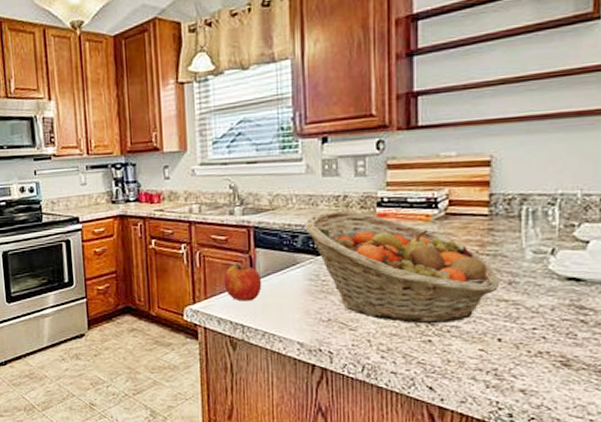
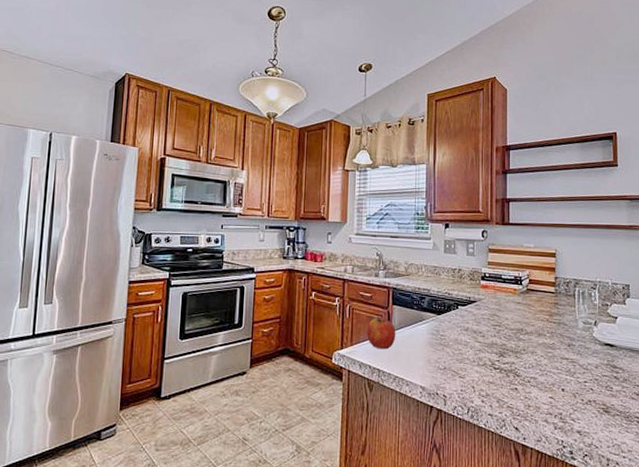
fruit basket: present [304,211,499,324] -> none [430,281,562,375]

